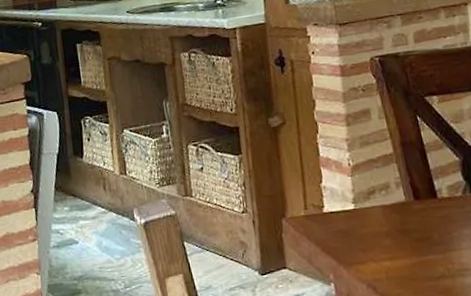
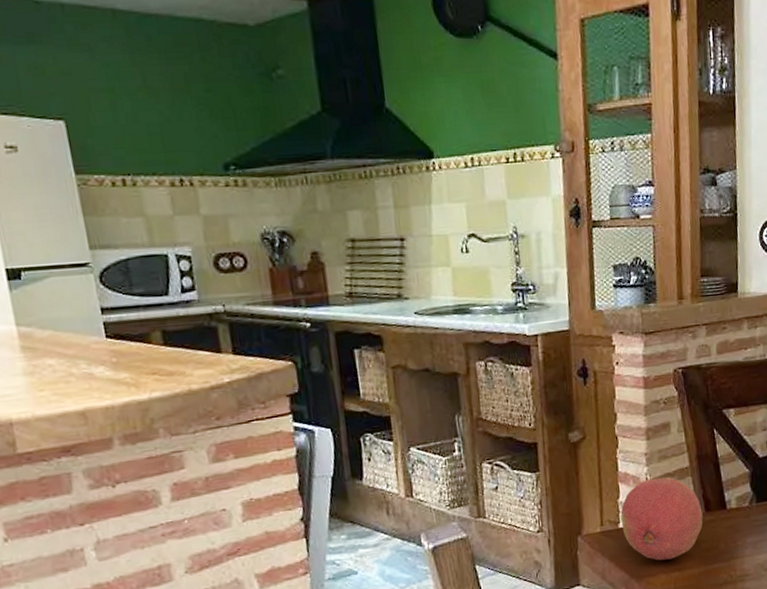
fruit: none [324,163,413,249] -> present [620,476,703,561]

